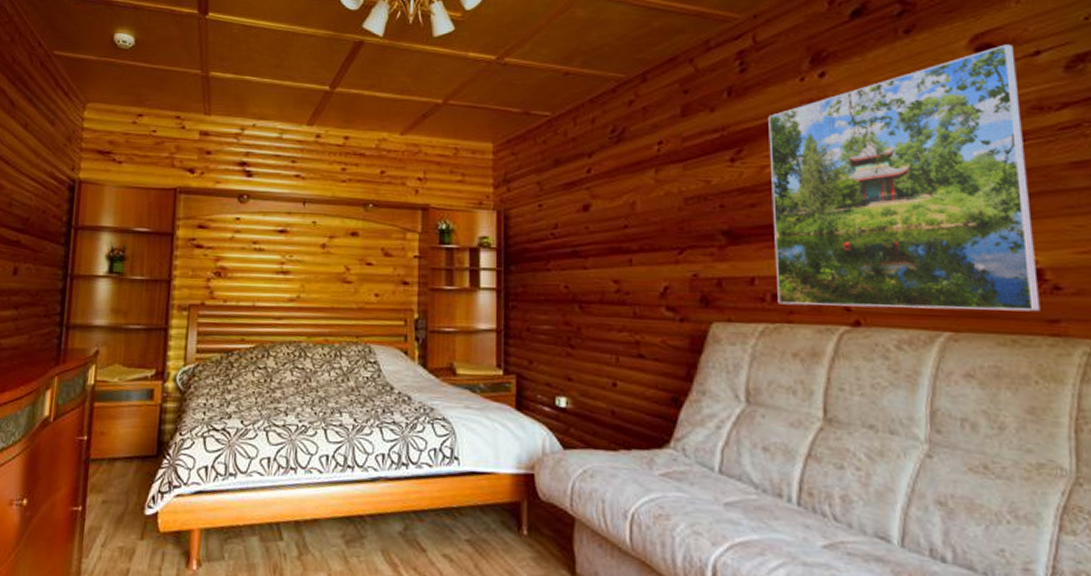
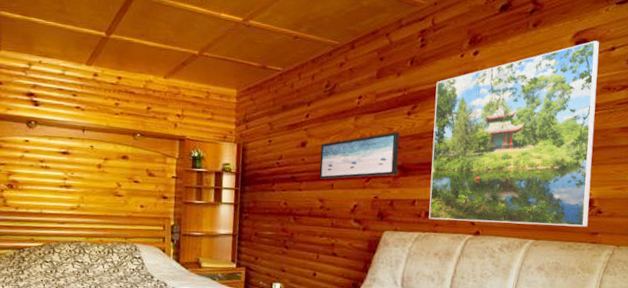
wall art: none [610,185,724,253] -> present [319,131,400,179]

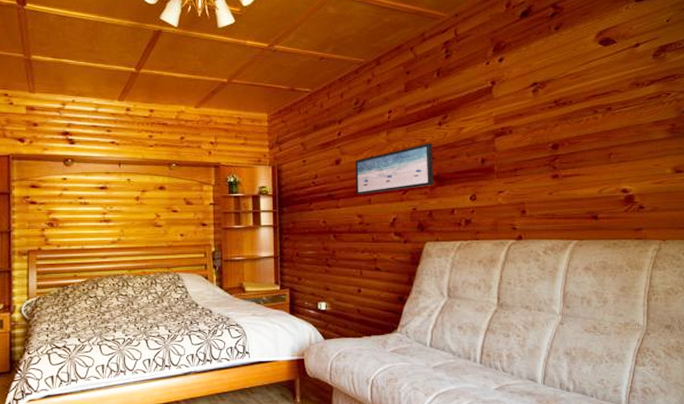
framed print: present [429,40,599,227] -> none [465,39,631,227]

